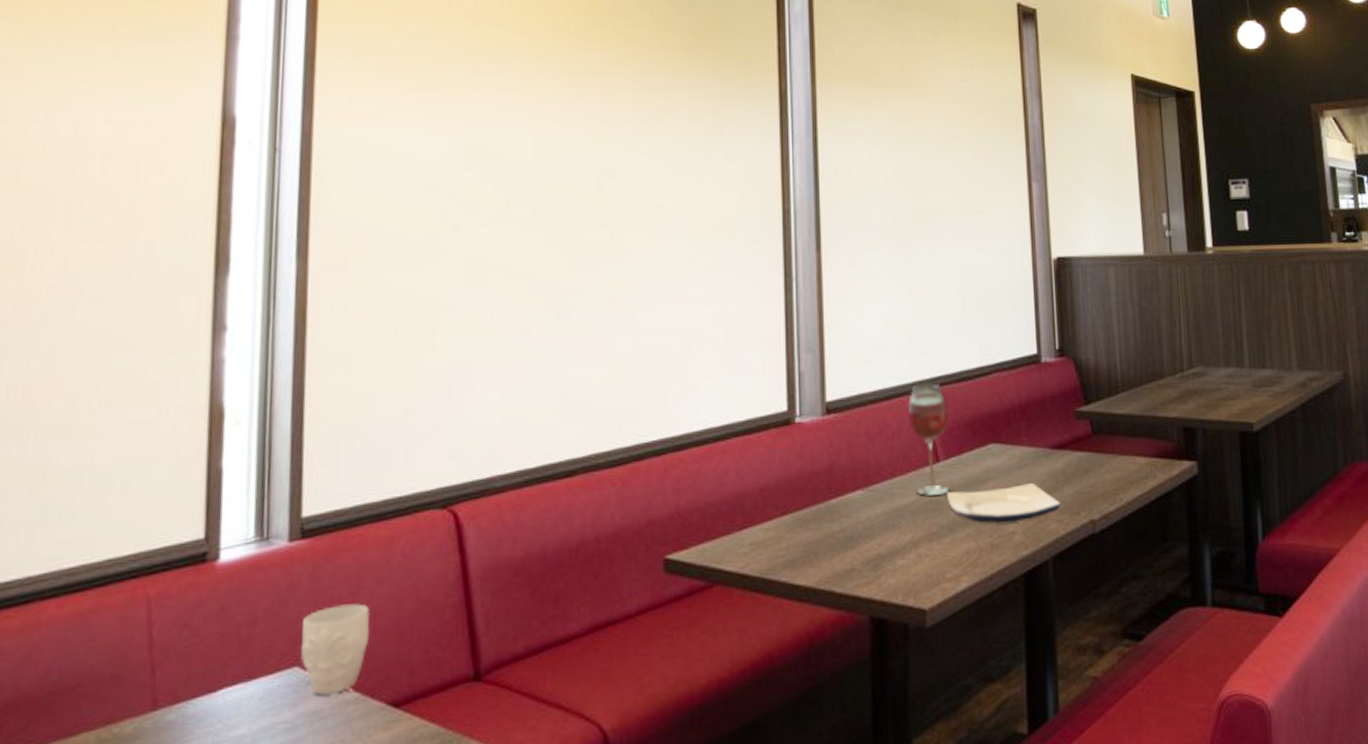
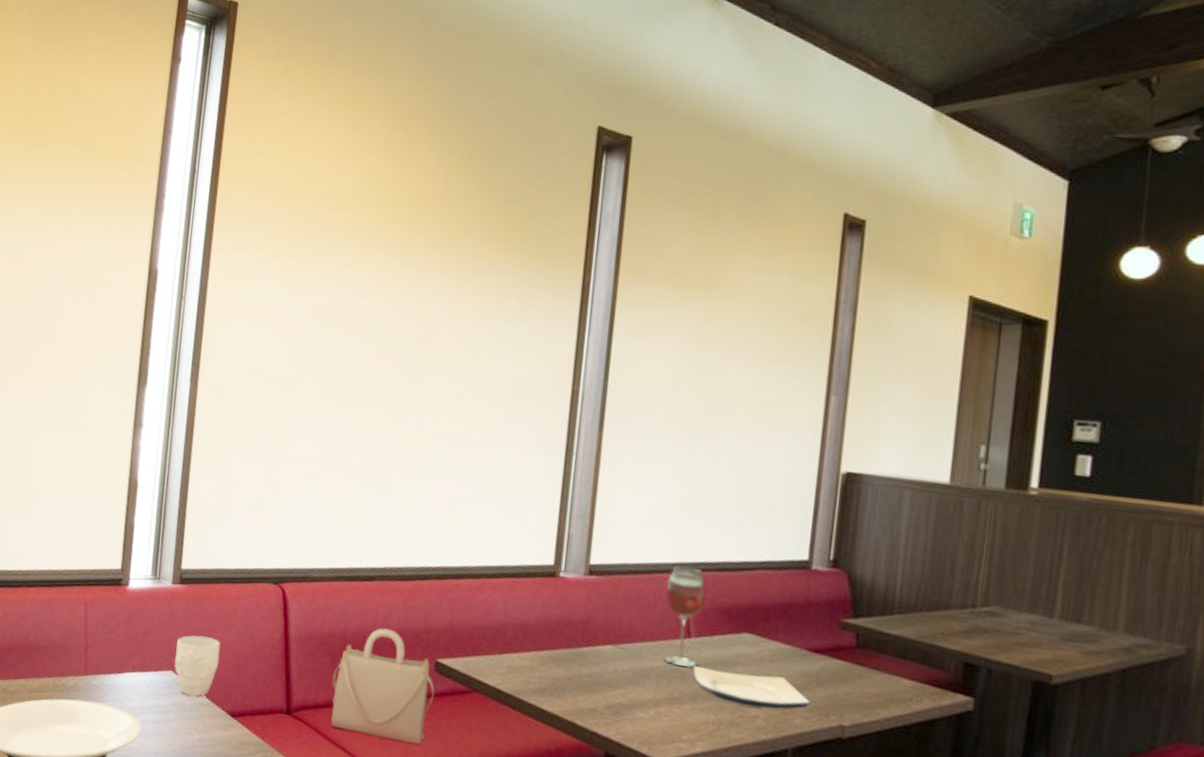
handbag: none [534,532,667,680] -> present [330,628,435,744]

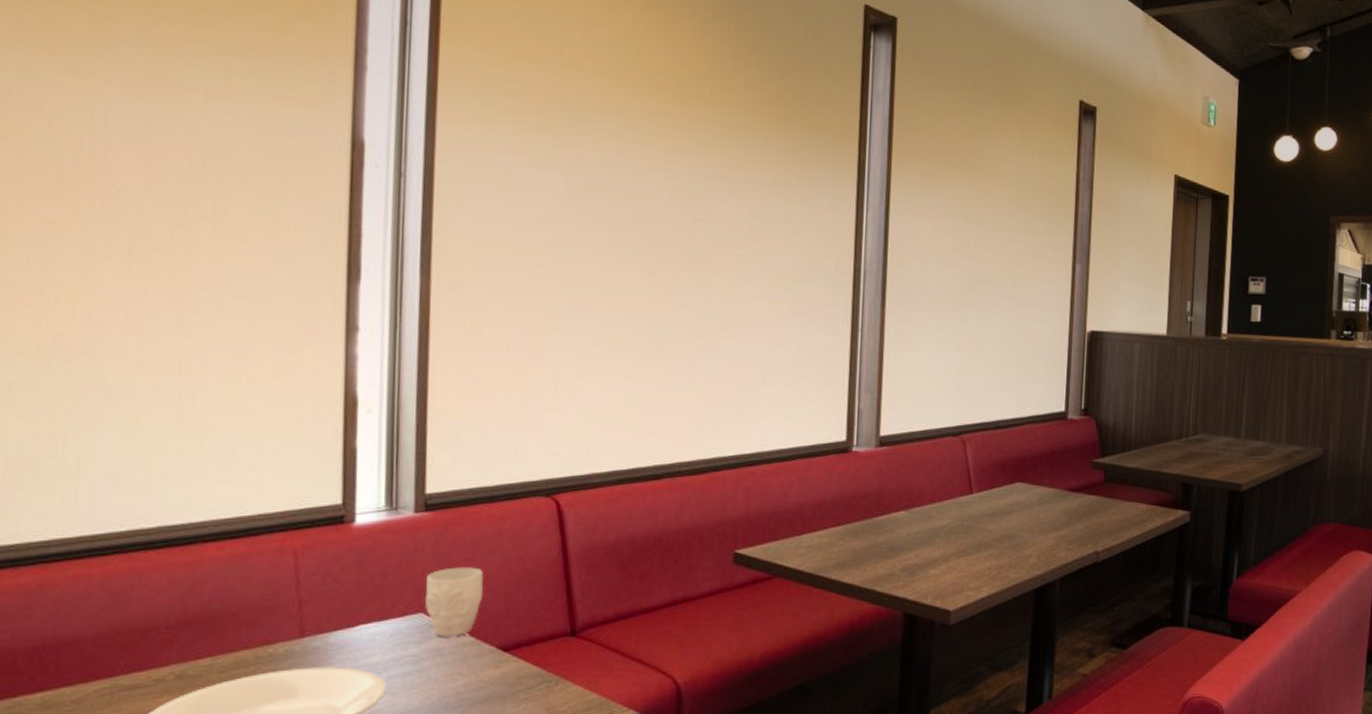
handbag: present [330,628,435,744] -> none [622,527,735,642]
wineglass: present [663,566,707,668] -> none [949,428,985,522]
plate: present [692,666,810,709] -> none [975,517,1072,547]

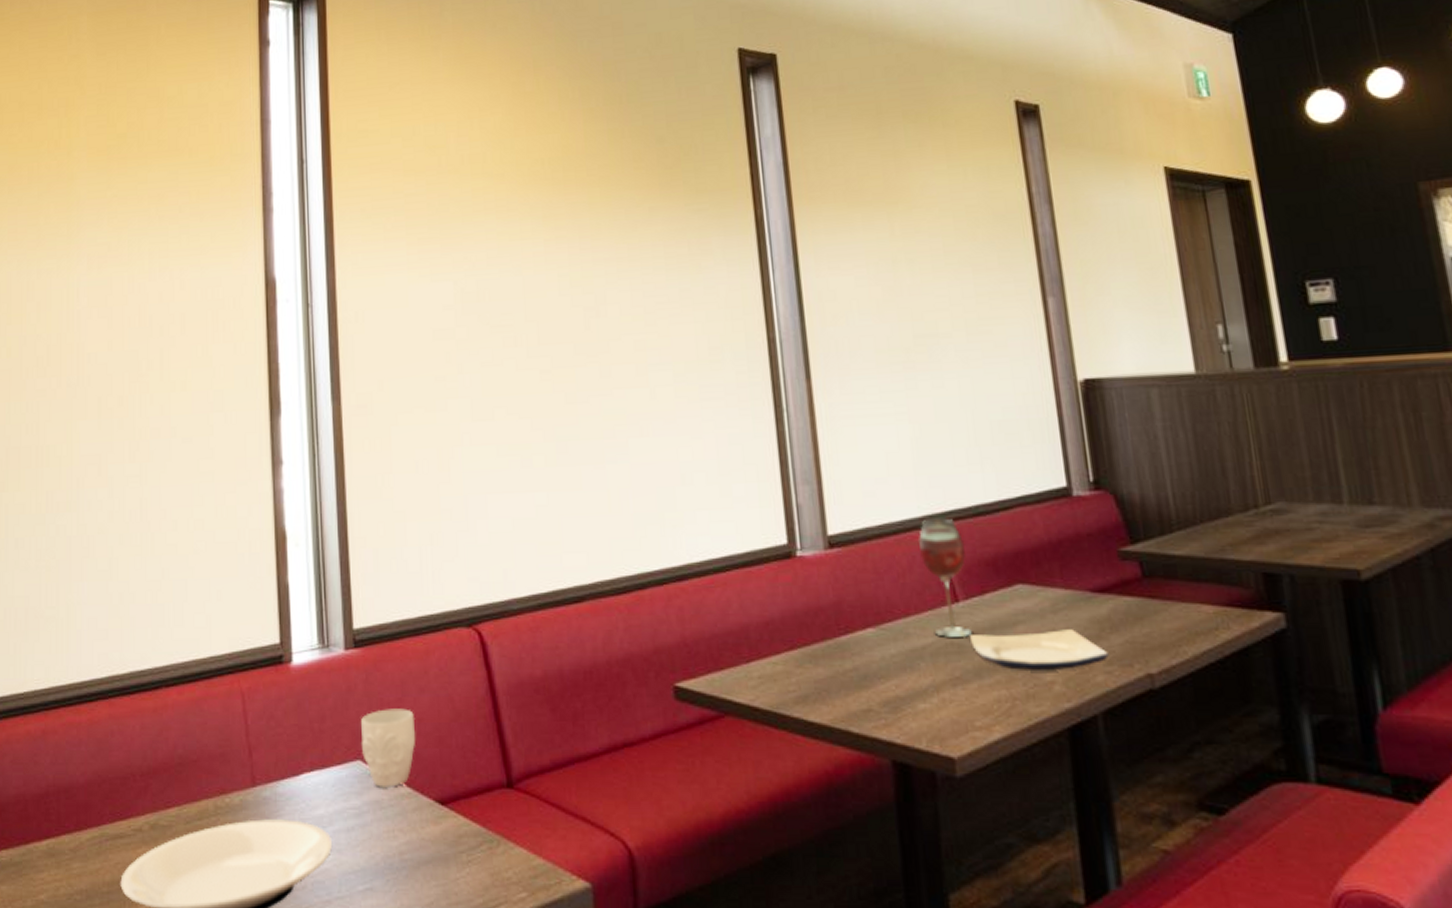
wineglass: none [949,428,985,522] -> present [917,518,973,639]
plate: none [975,517,1072,547] -> present [968,629,1109,670]

